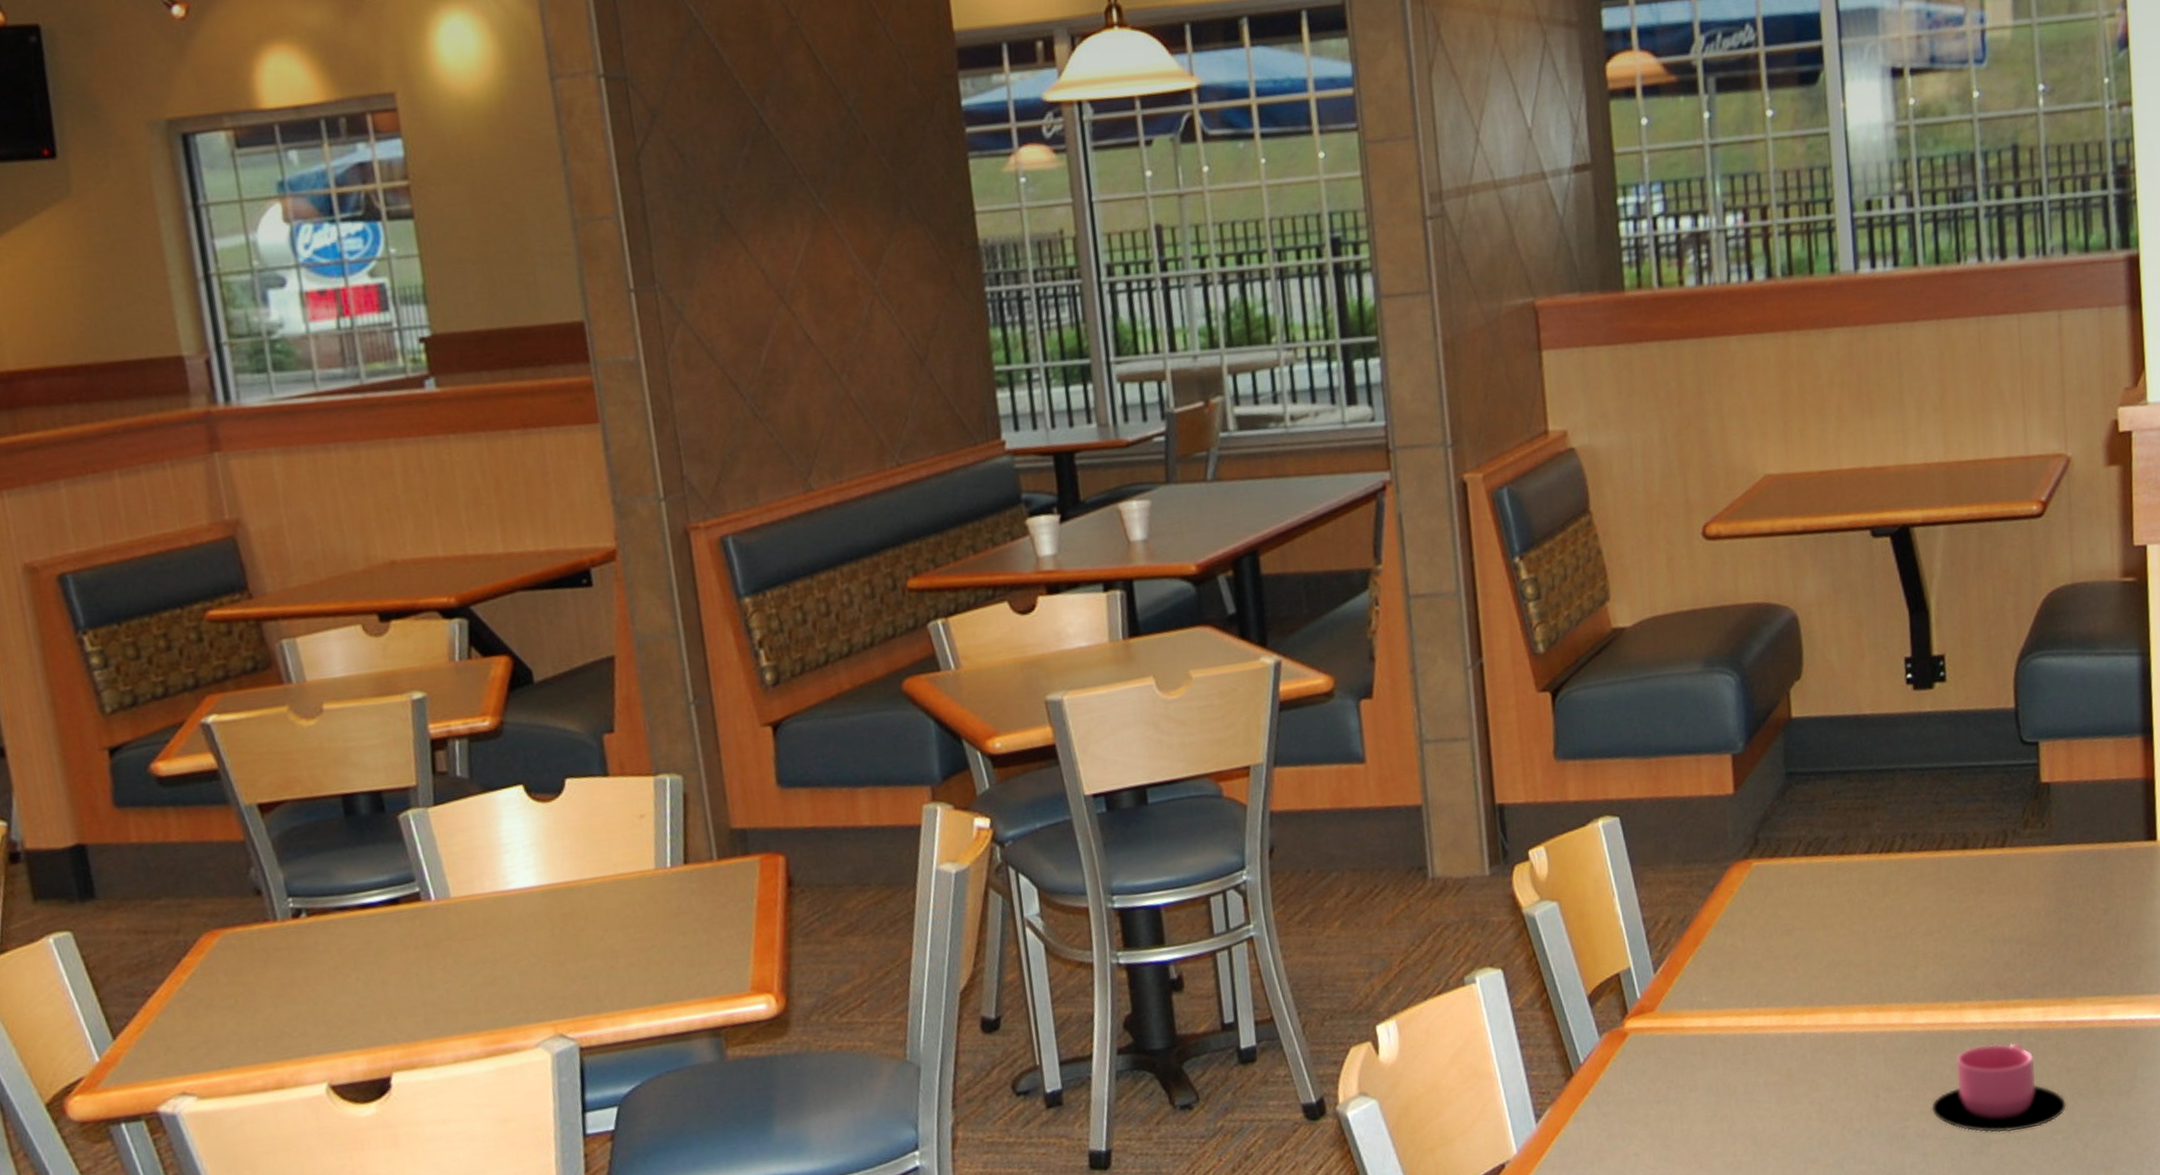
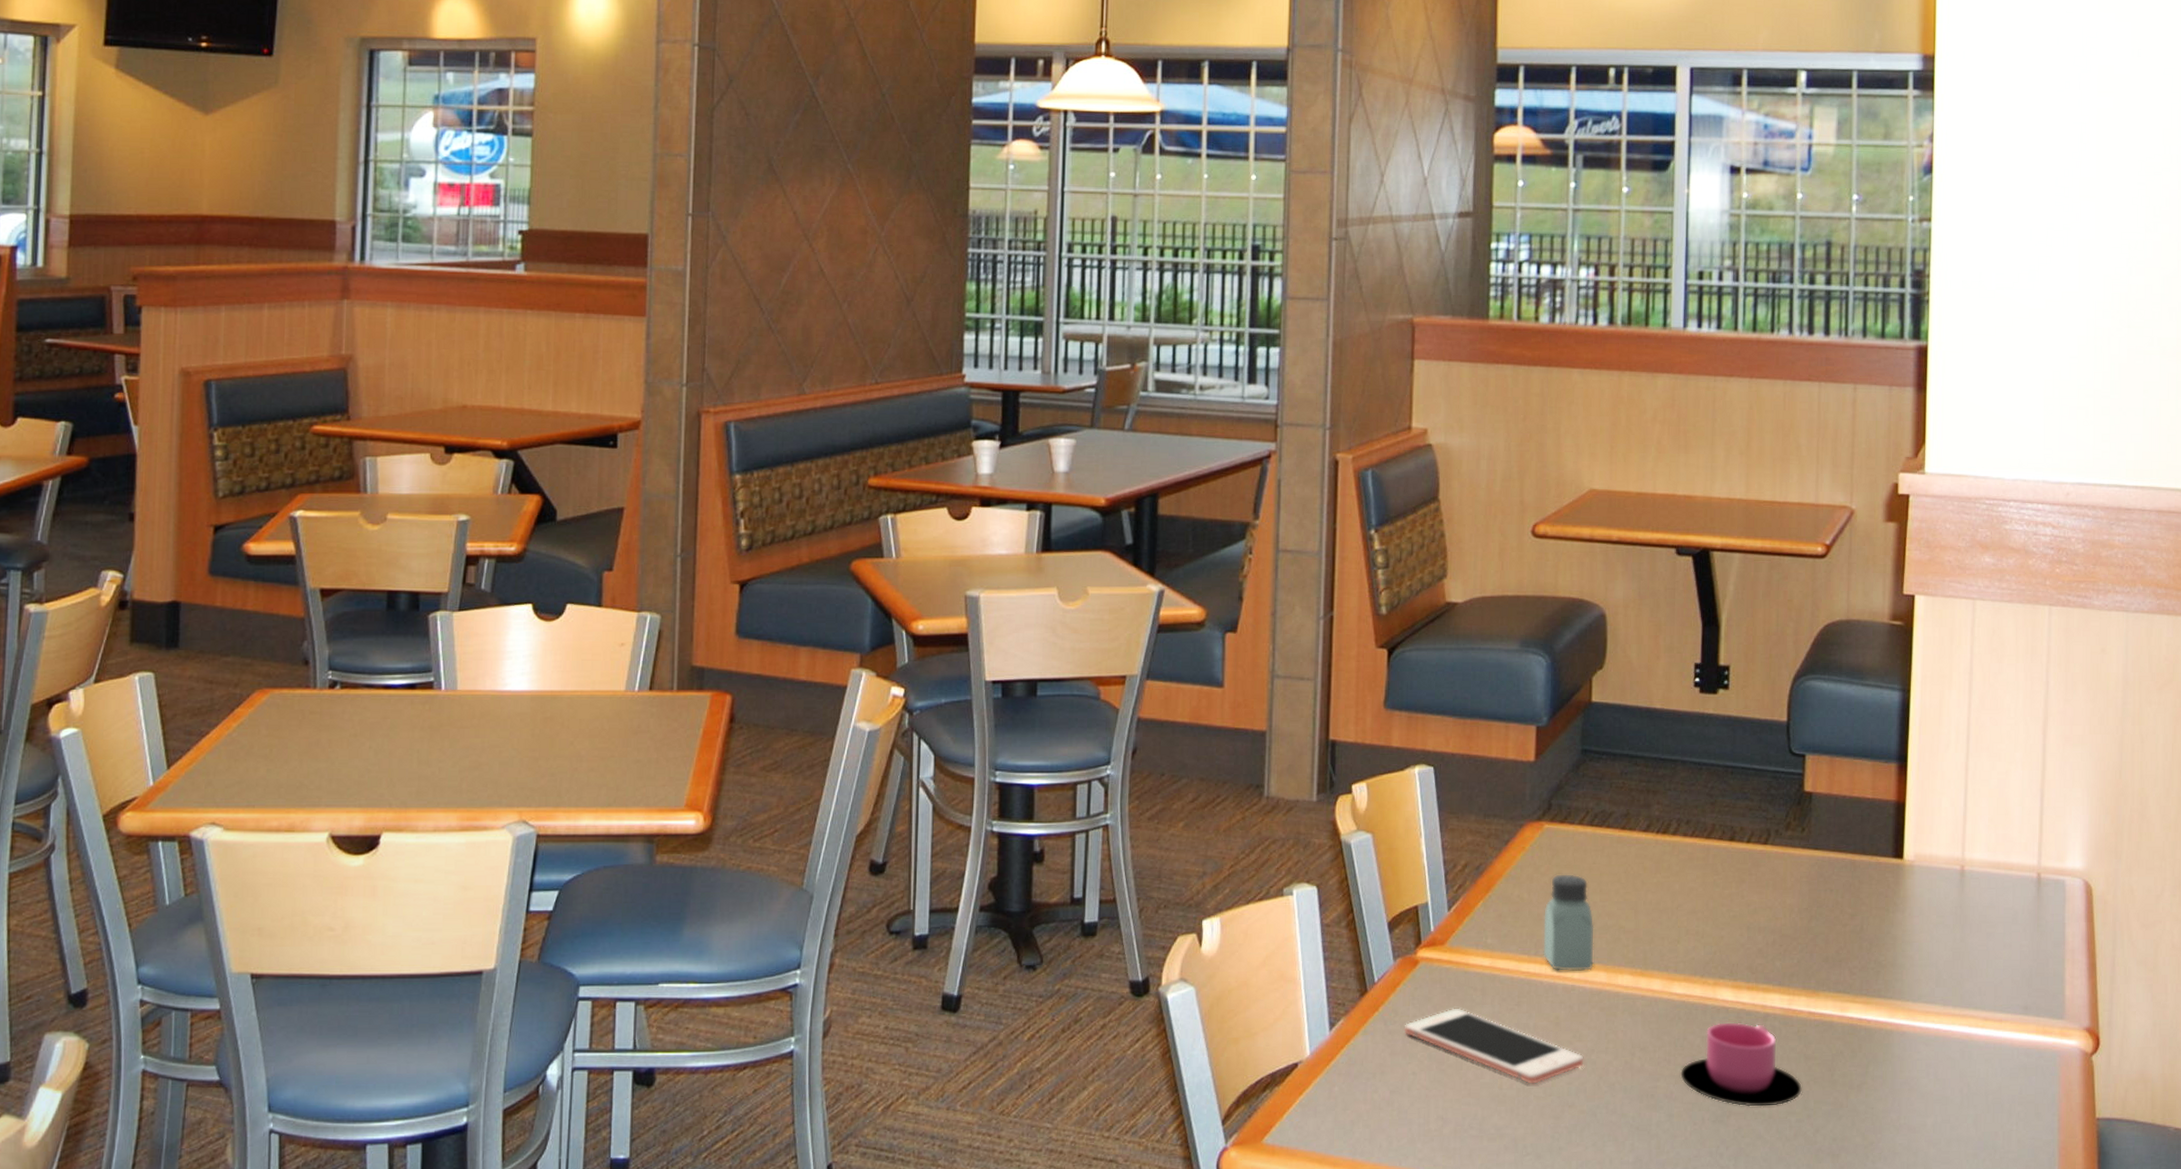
cell phone: none [1619,1076,1824,1146] -> present [1404,1008,1584,1084]
saltshaker: none [1762,912,1824,1020] -> present [1543,874,1594,971]

